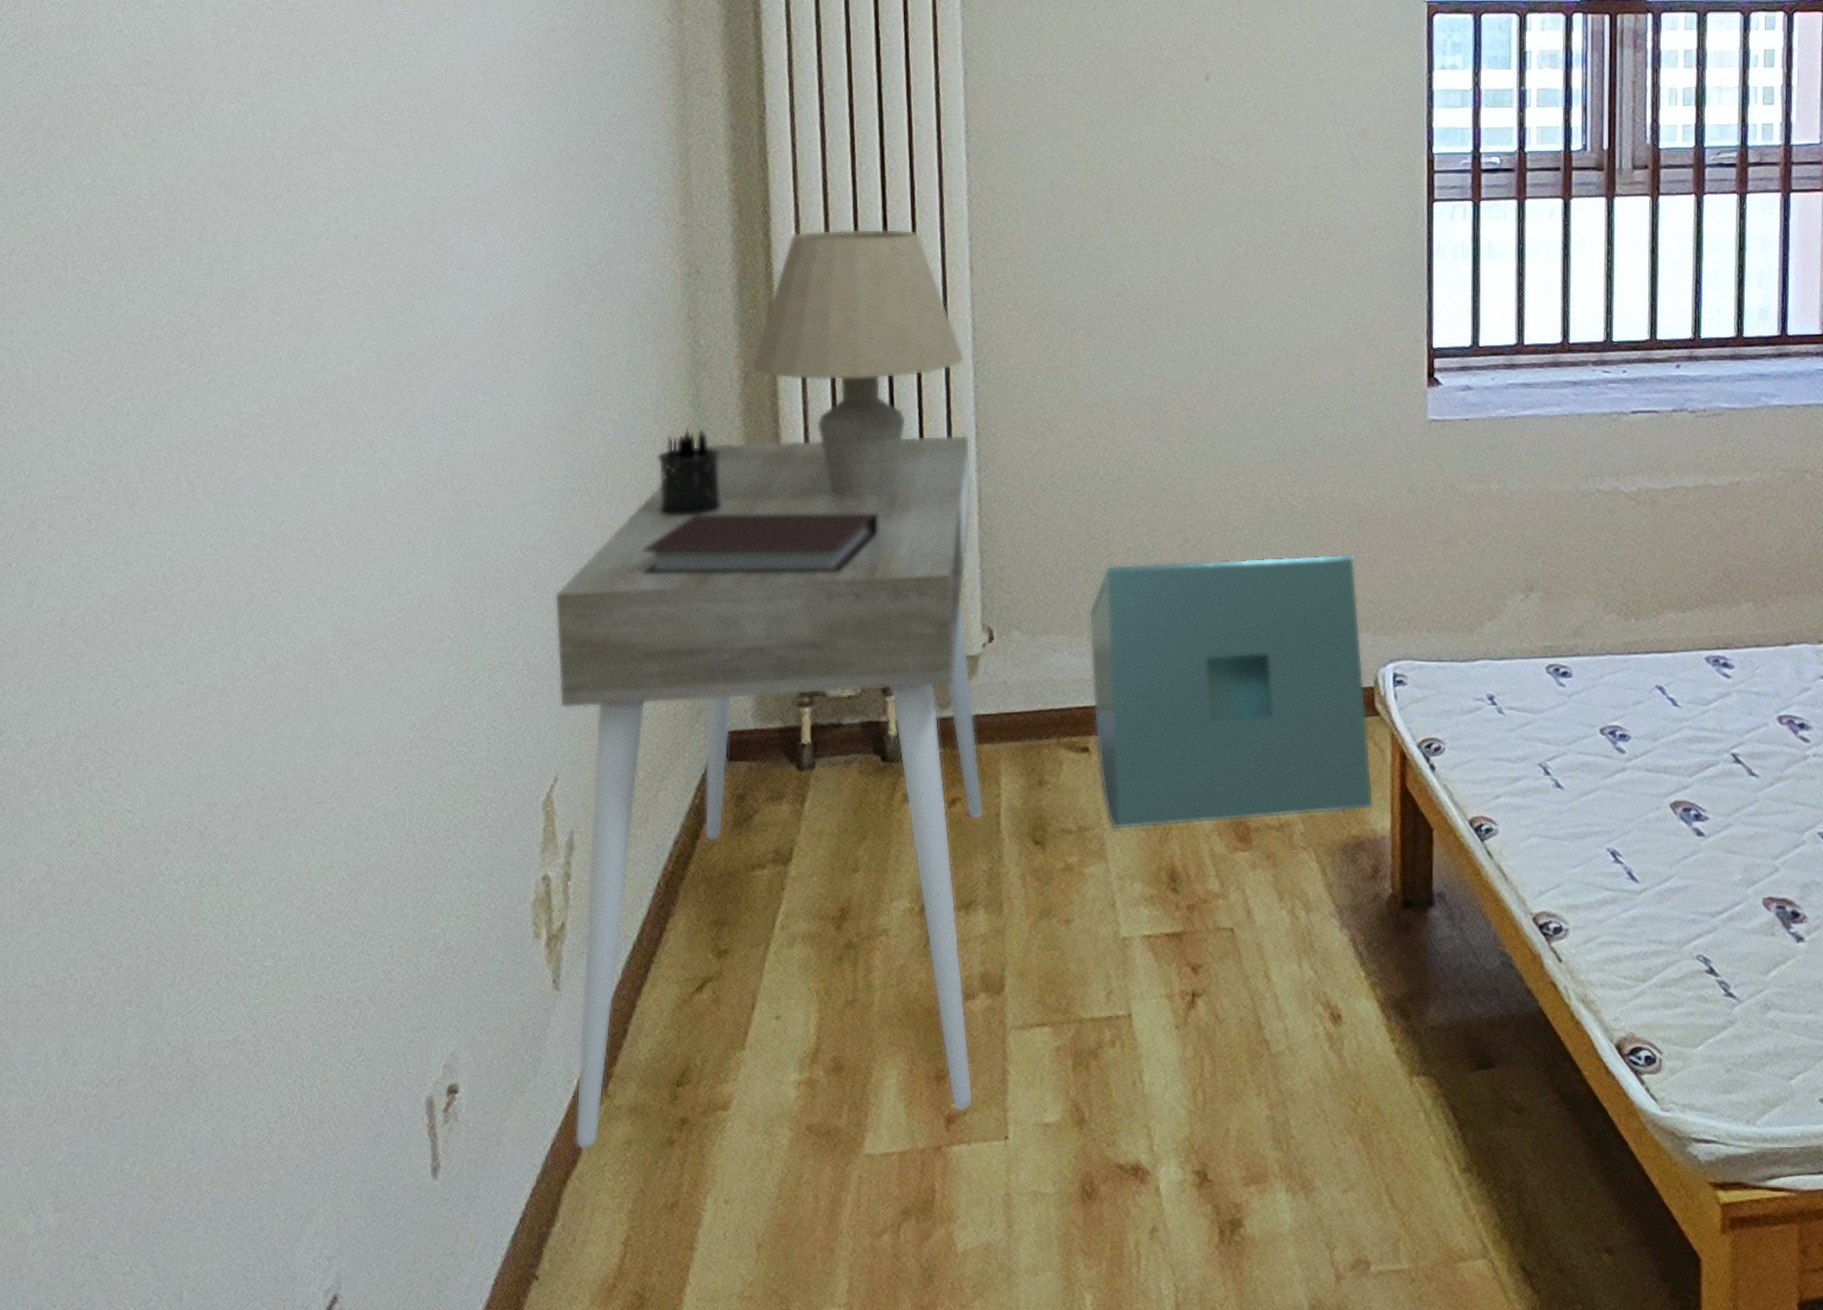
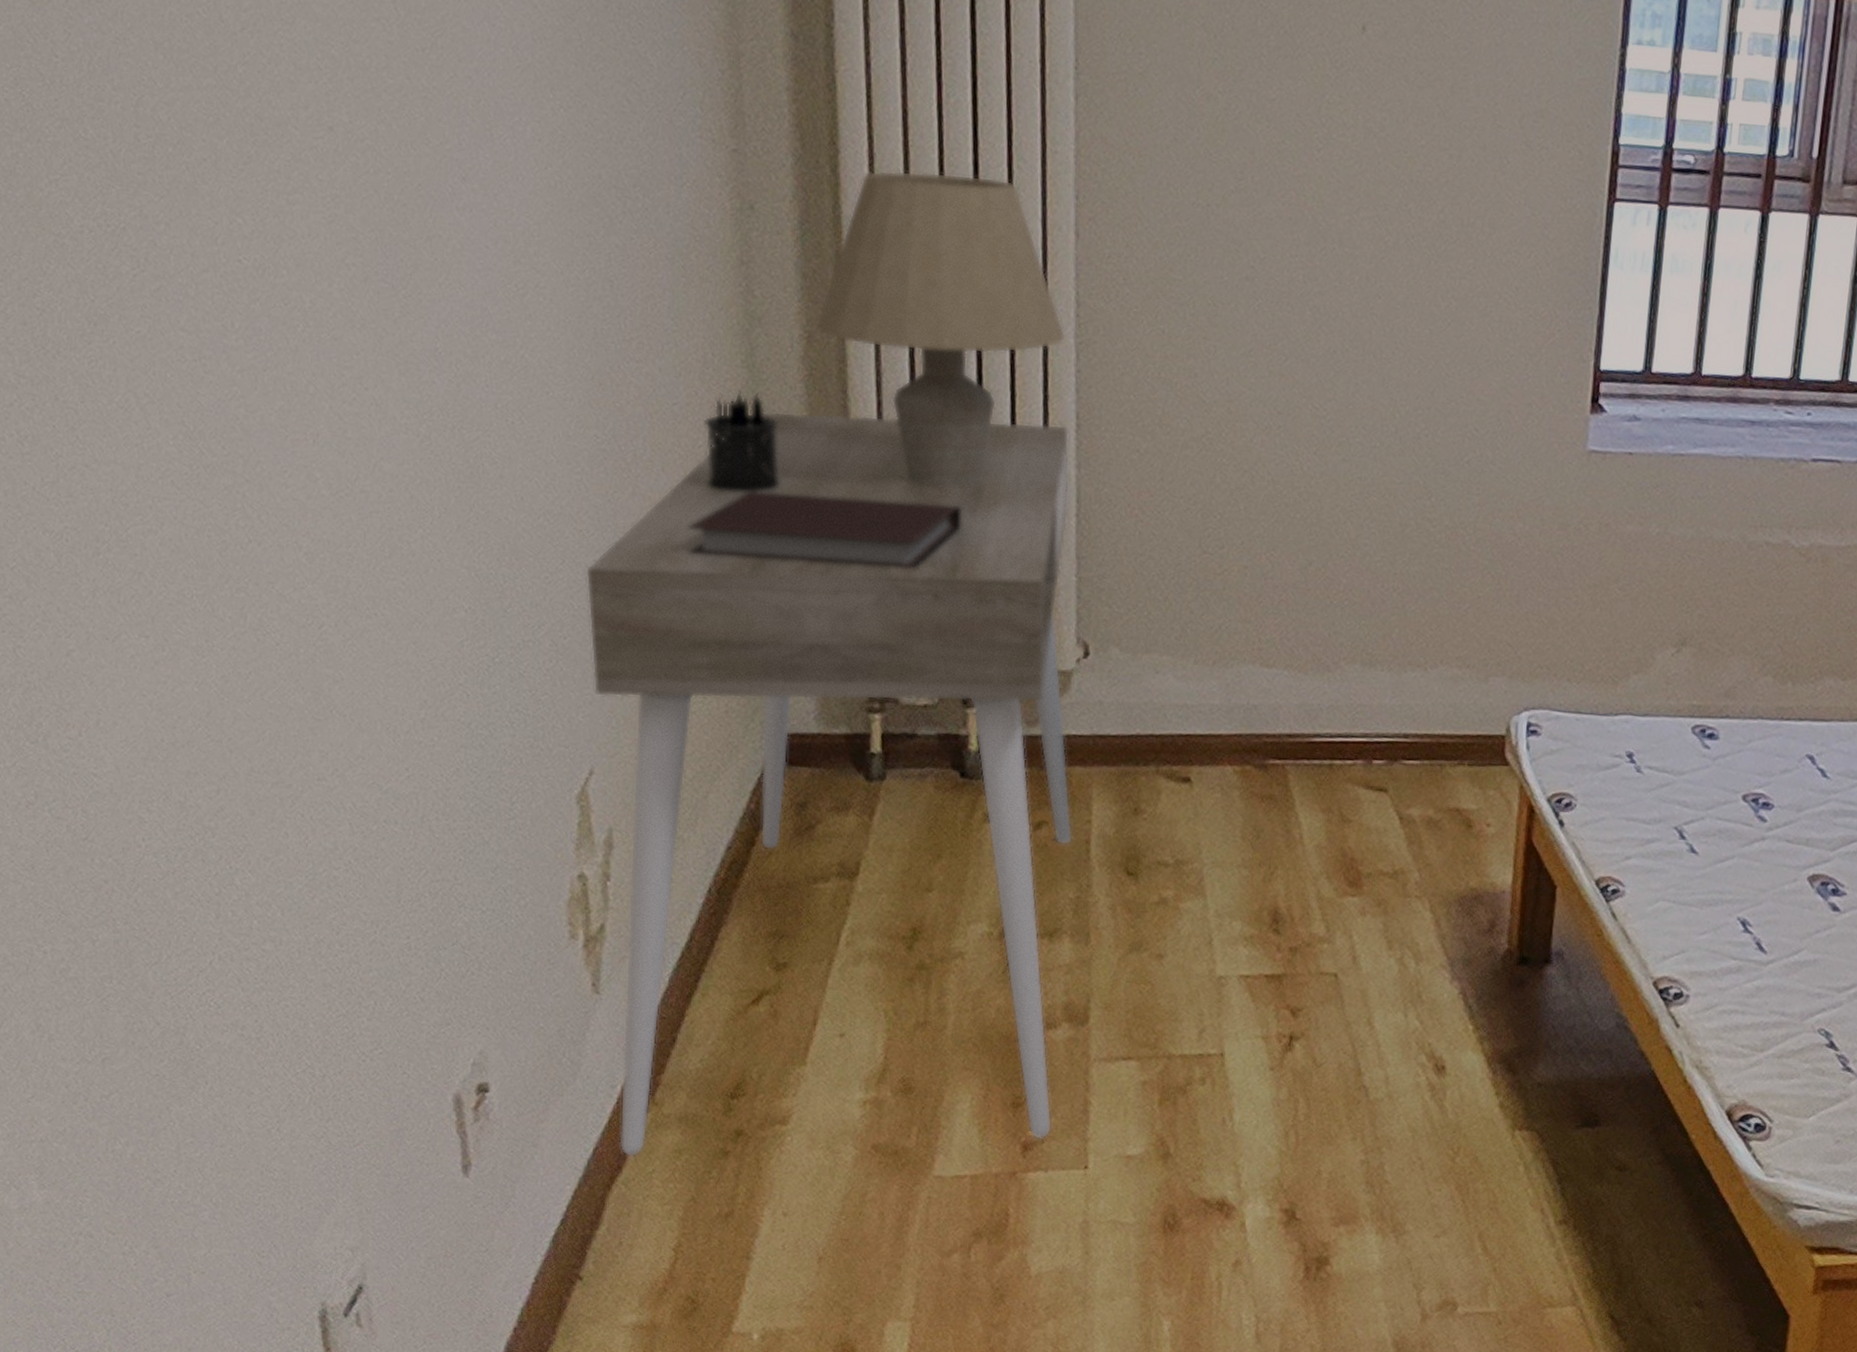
air purifier: present [1088,553,1374,830] -> none [1196,583,1497,866]

